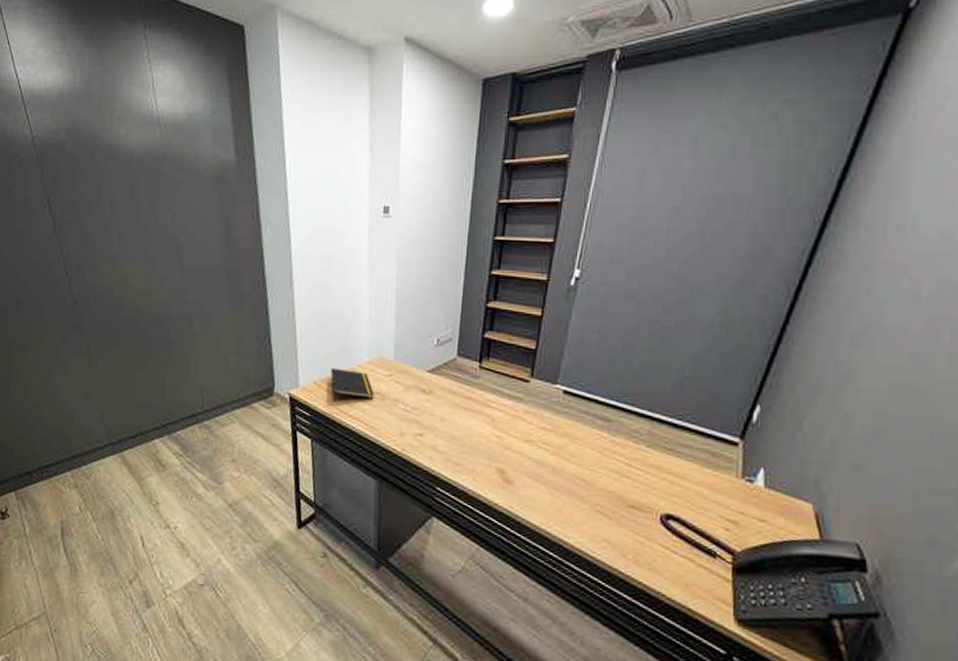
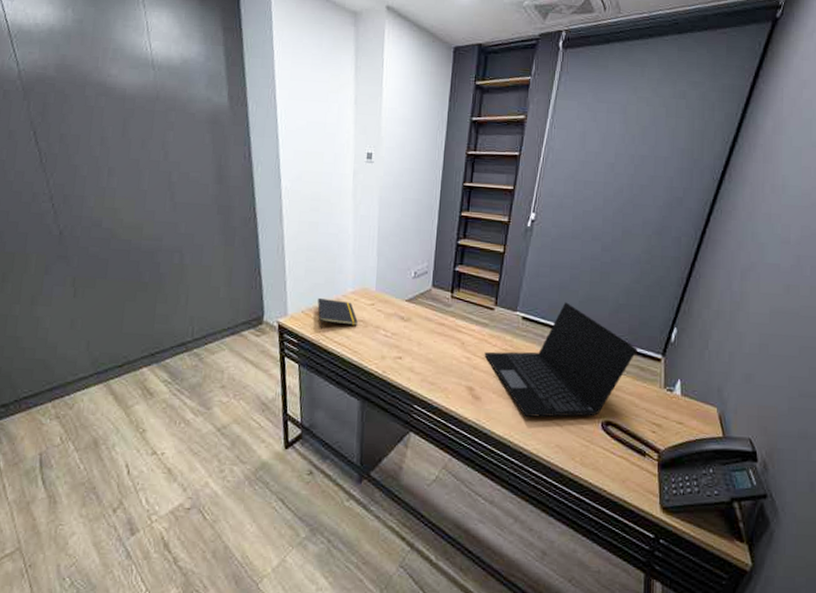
laptop: none [518,374,708,508] -> present [484,302,638,418]

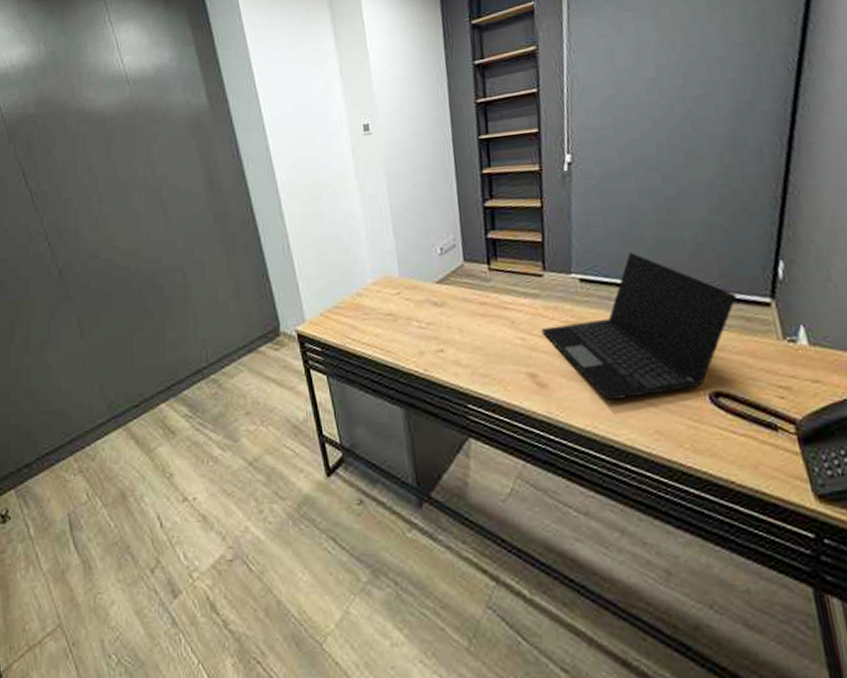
notepad: present [317,298,358,329] -> none [336,295,385,330]

